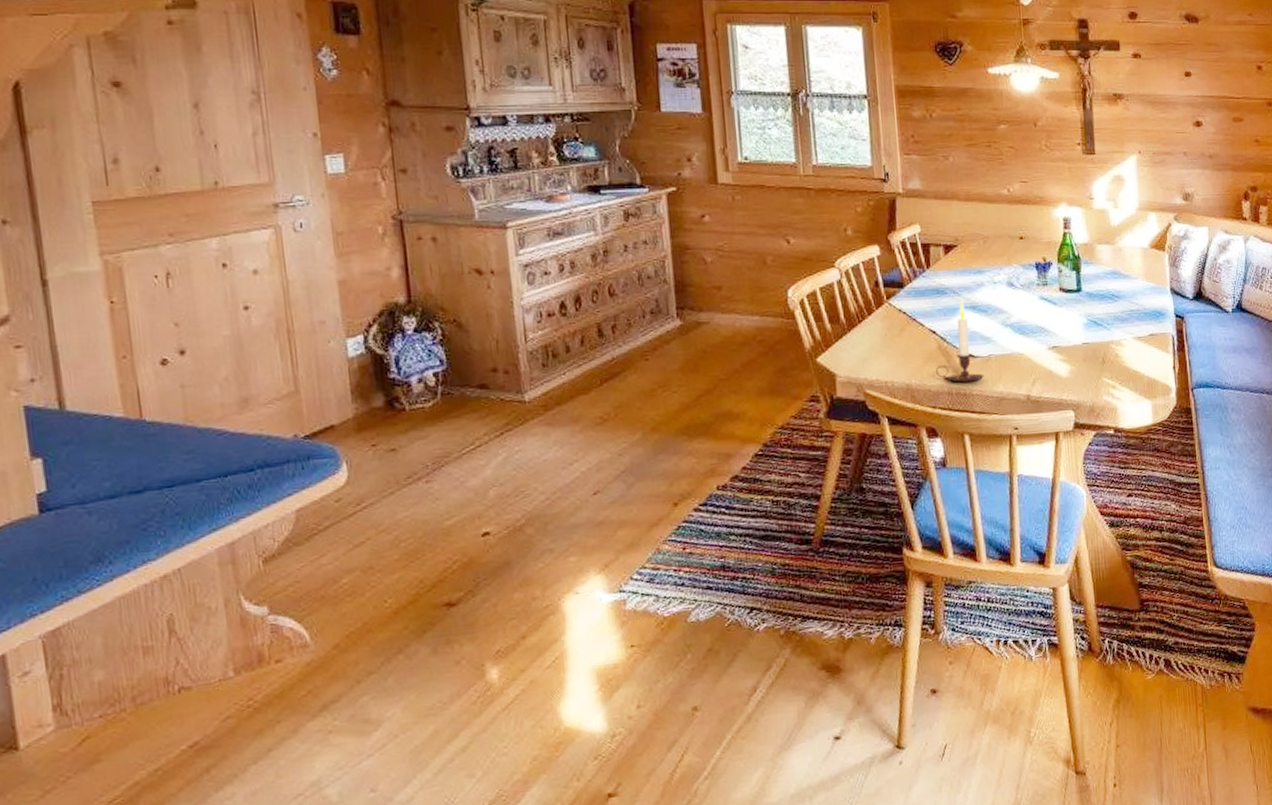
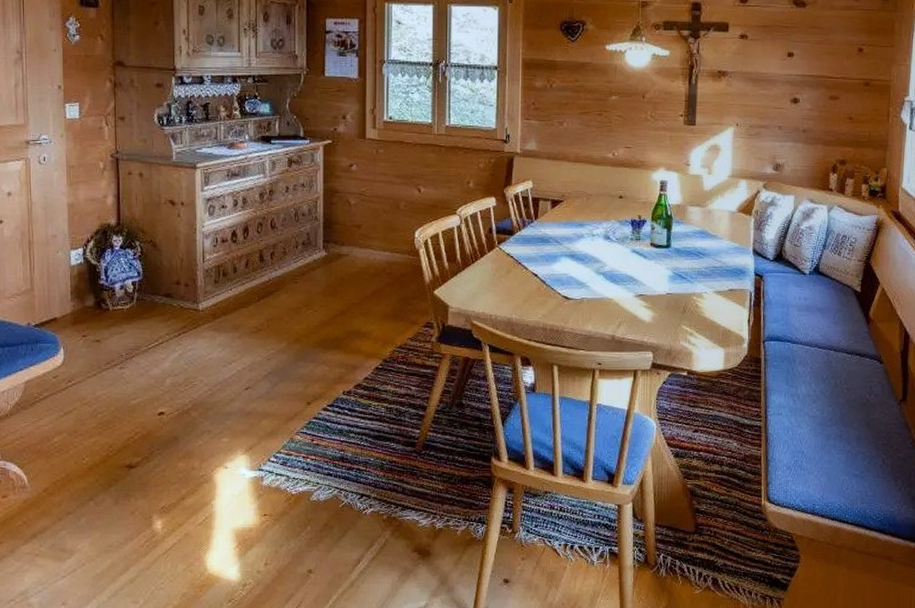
candle: present [936,298,984,383] -> none [534,247,576,320]

